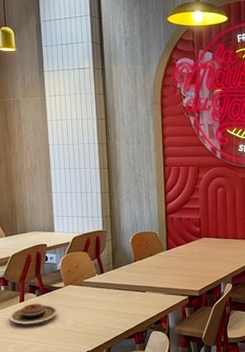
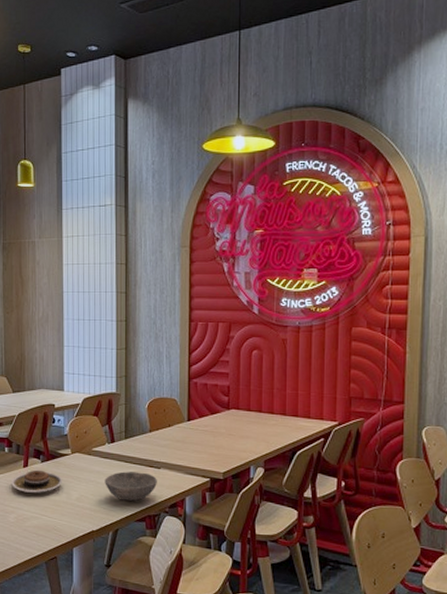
bowl: none [96,296,143,323] -> present [105,471,157,502]

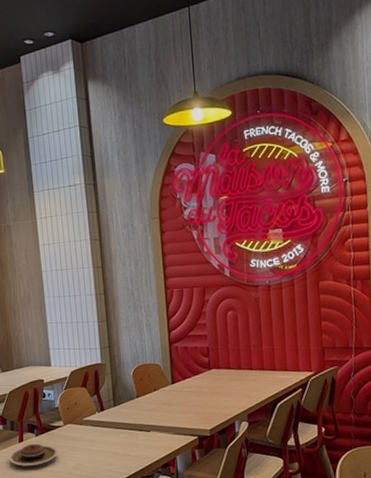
bowl: present [105,471,157,502] -> none [98,436,148,466]

